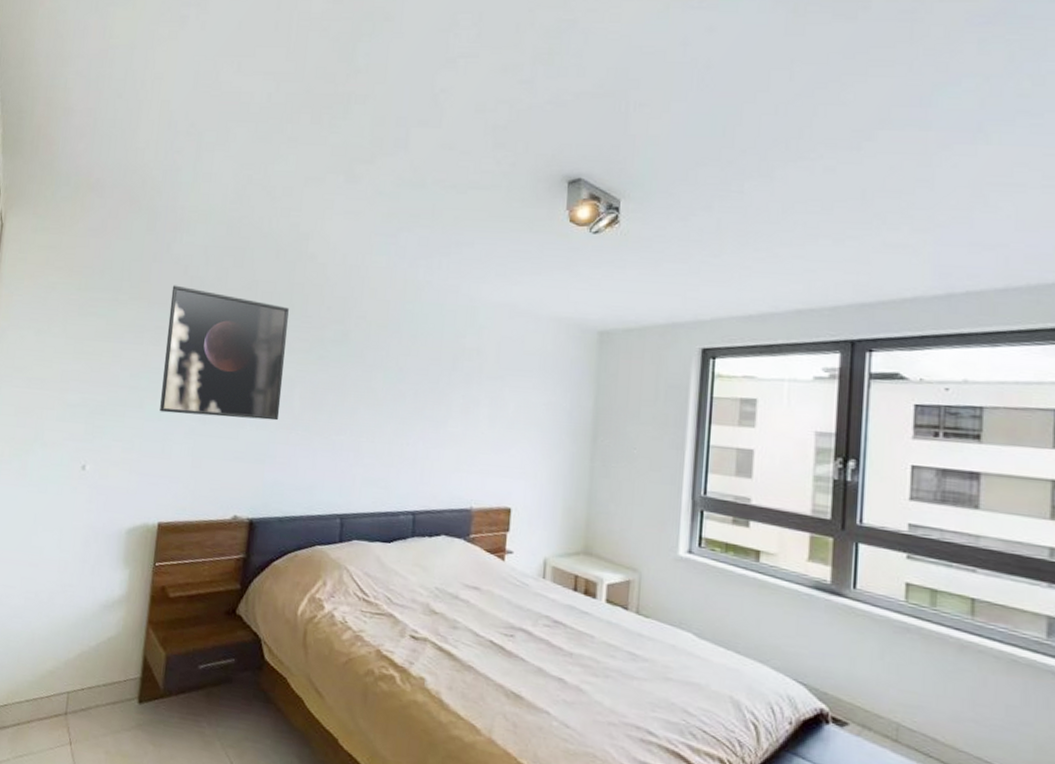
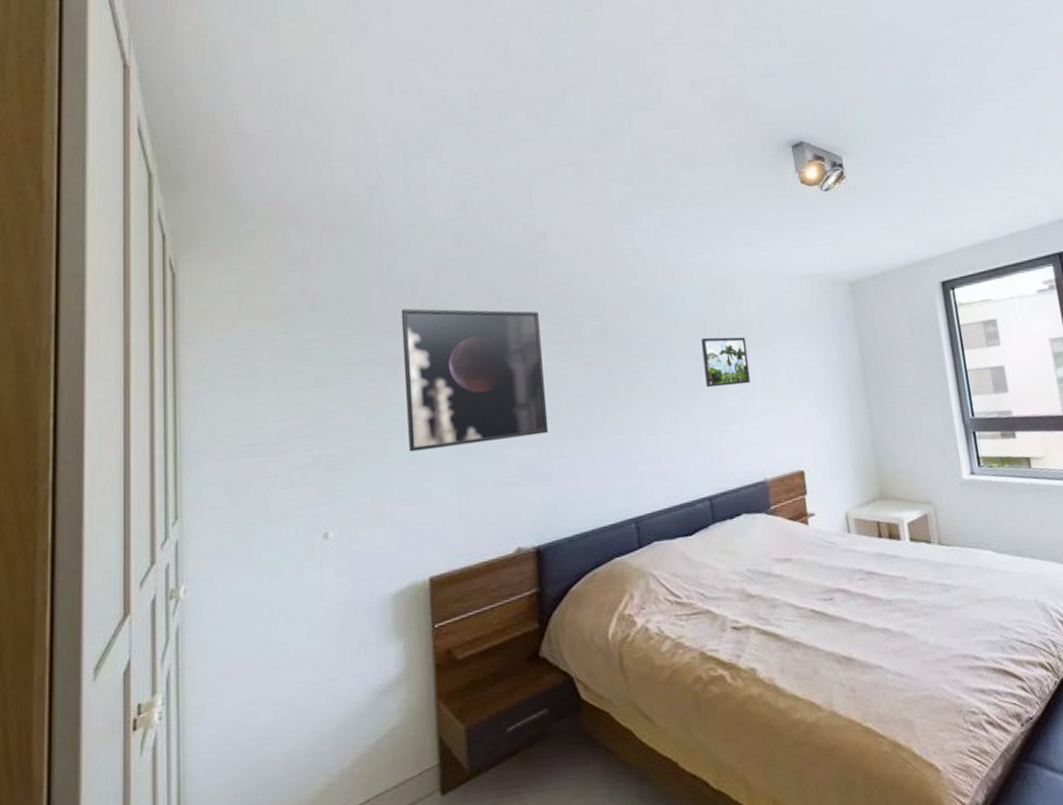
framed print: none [431,360,480,413] -> present [701,336,751,388]

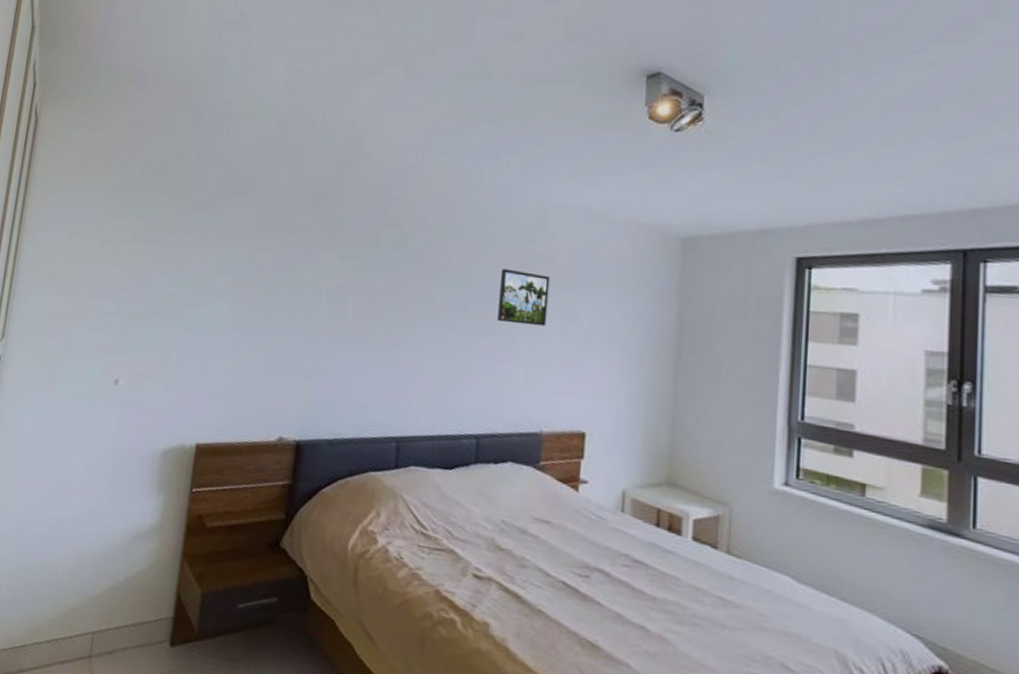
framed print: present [401,308,549,452] -> none [200,184,343,333]

